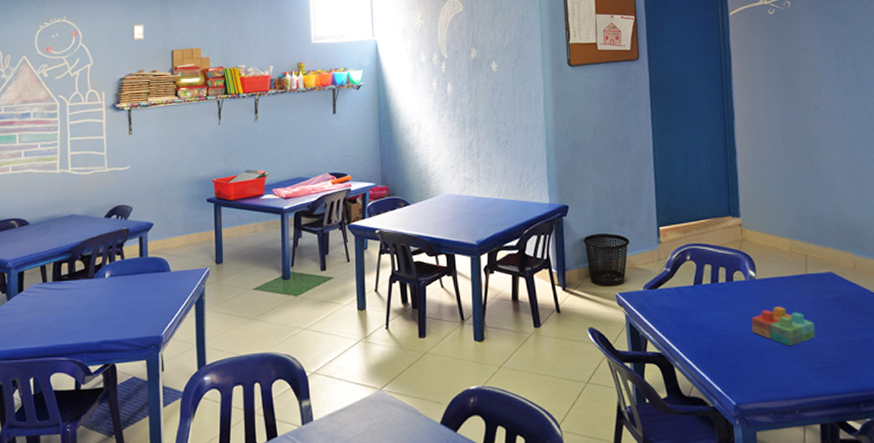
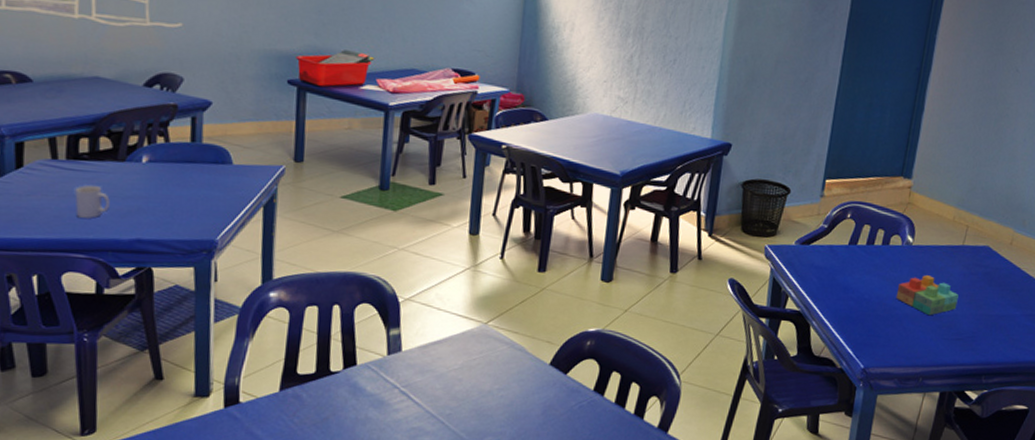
cup: none [59,299,84,327] -> present [75,185,110,219]

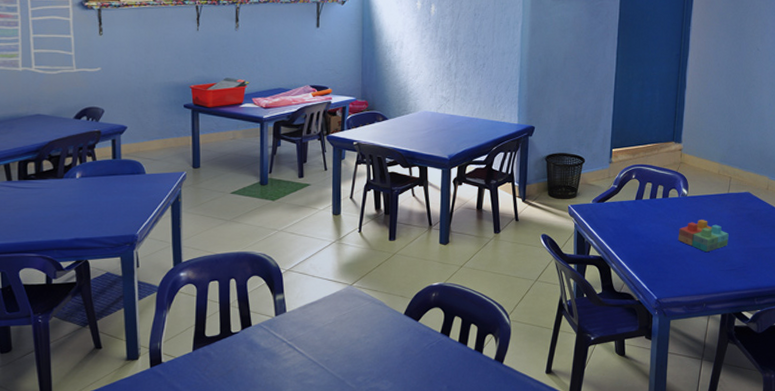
cup: present [75,185,110,219] -> none [26,198,53,225]

